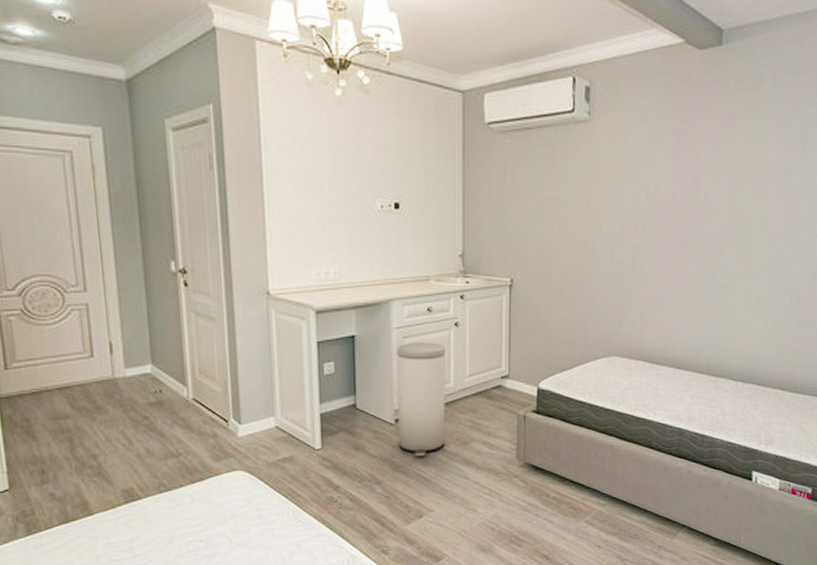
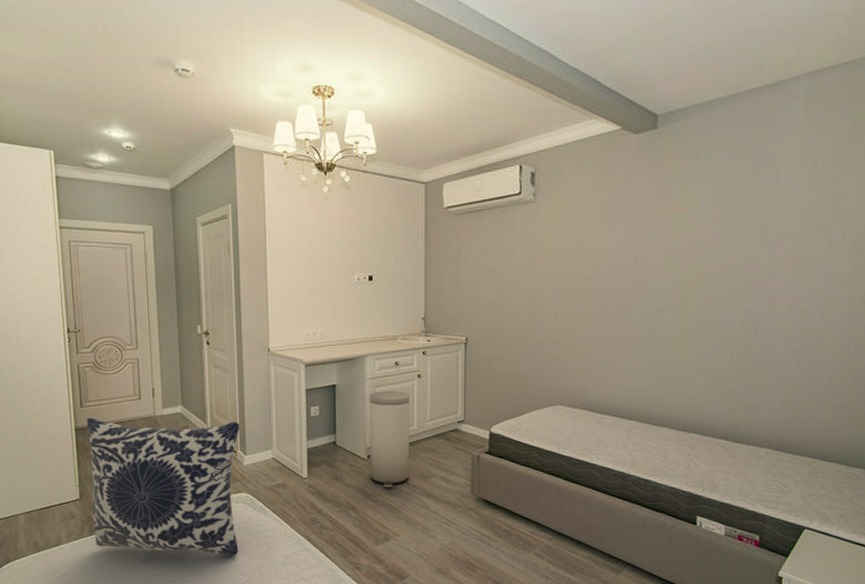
cushion: none [14,382,234,550] -> present [86,417,240,557]

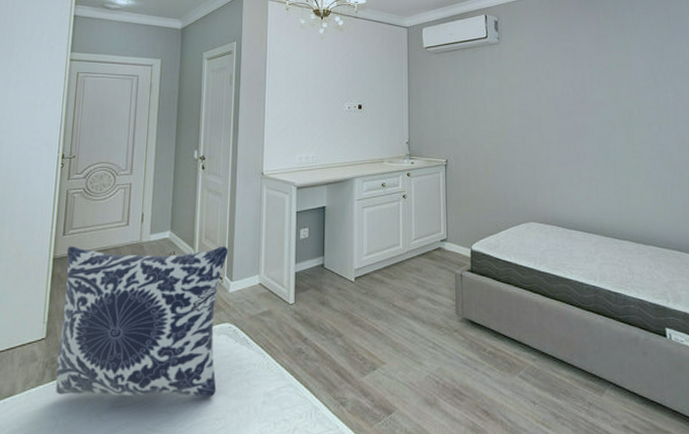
pedal bin: present [370,391,410,488] -> none [357,211,396,311]

